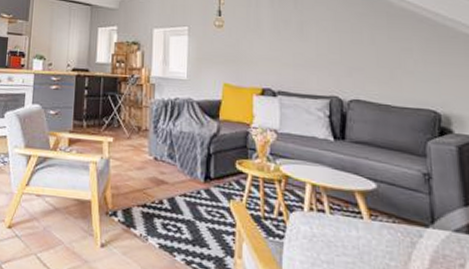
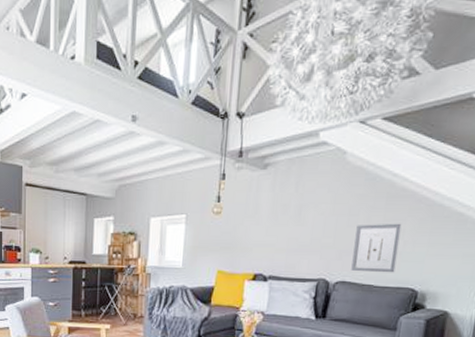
wall art: none [362,41,411,93] -> present [351,223,402,273]

